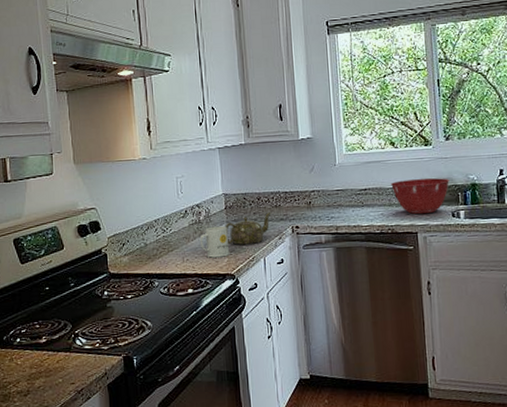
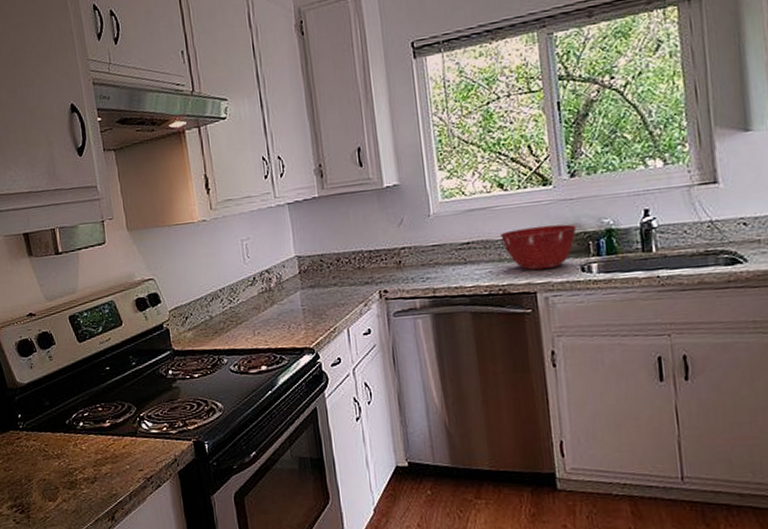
mug: present [199,226,230,258] -> none [271,293,307,330]
teapot: present [226,213,271,245] -> none [301,276,354,315]

